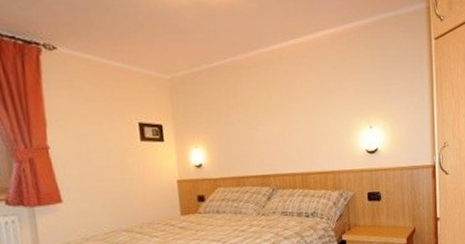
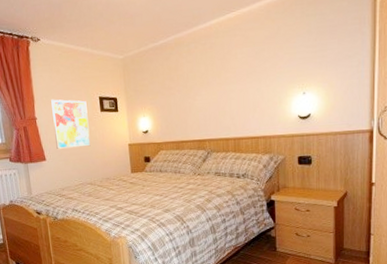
wall art: none [70,123,127,189] -> present [50,99,91,150]

